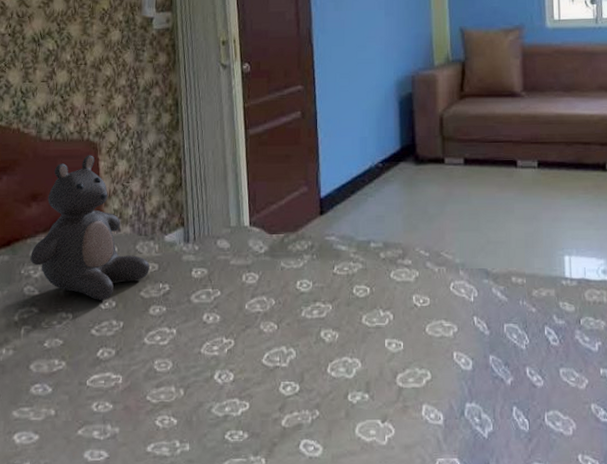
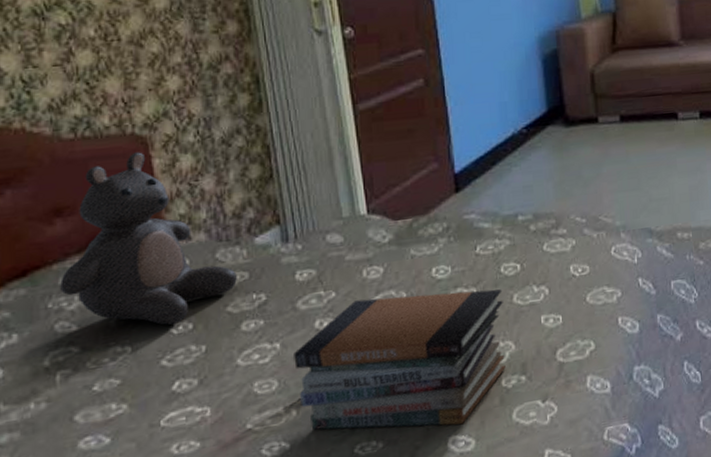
book stack: none [185,301,354,430] -> present [294,289,506,430]

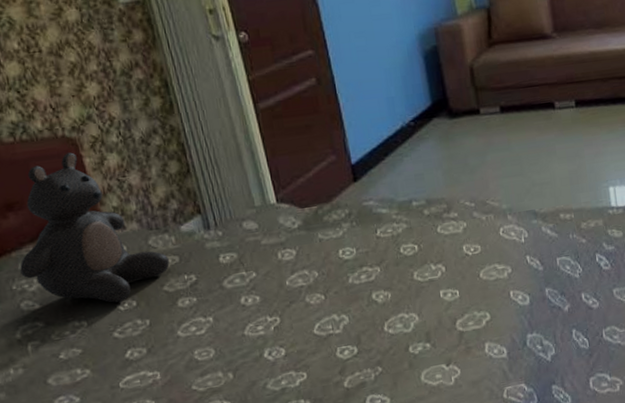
book stack: present [294,289,506,430] -> none [225,268,412,391]

